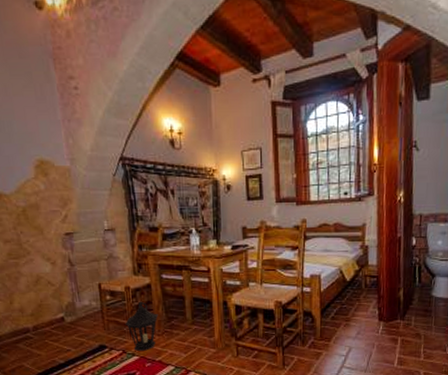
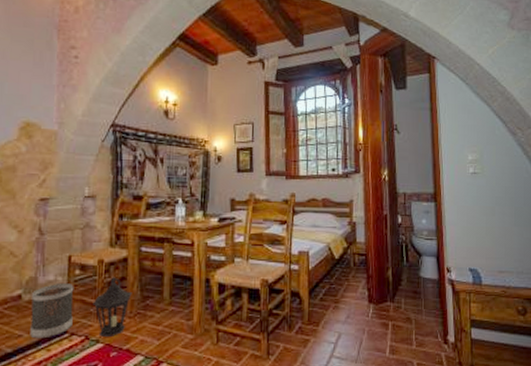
wastebasket: none [72,308,111,353] -> present [30,284,74,339]

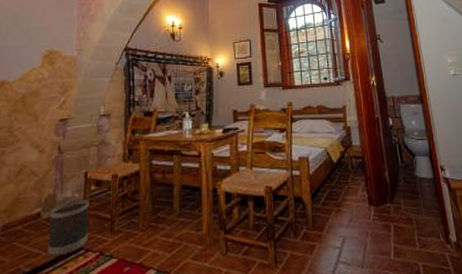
lantern: present [93,277,132,338] -> none [107,191,144,253]

